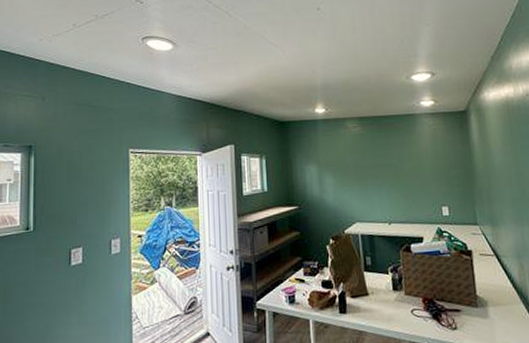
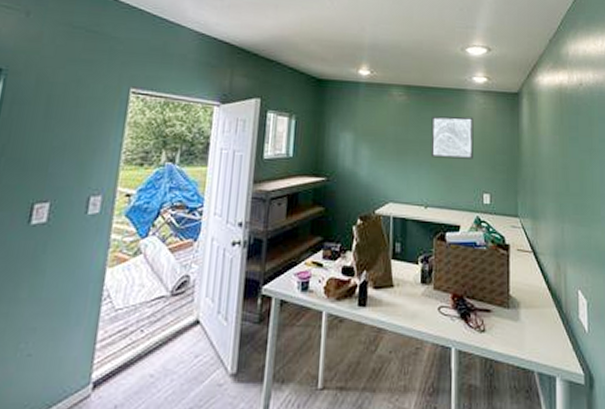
wall art: none [386,138,429,179] -> present [430,116,474,159]

